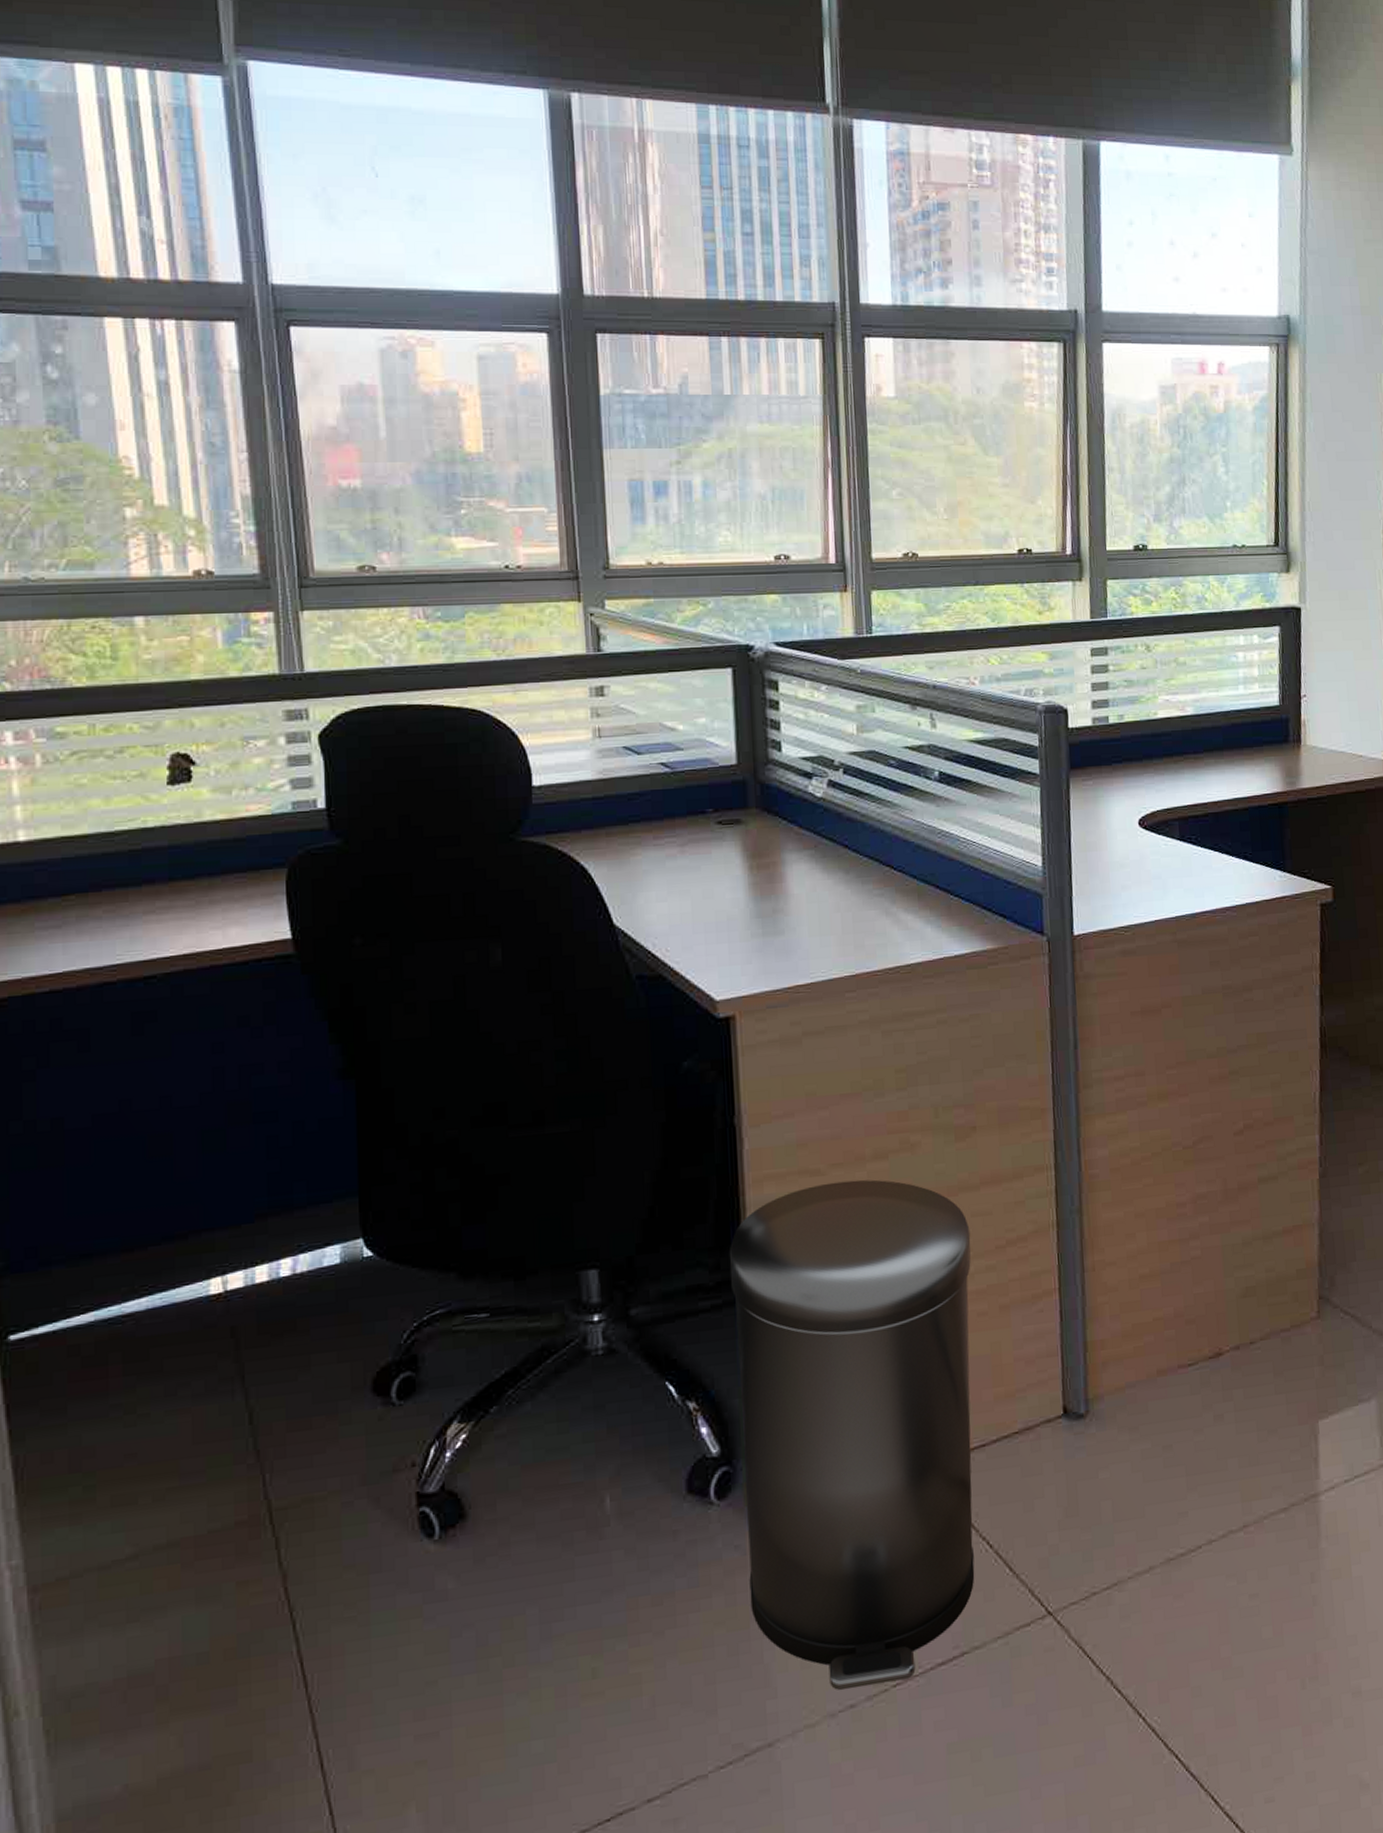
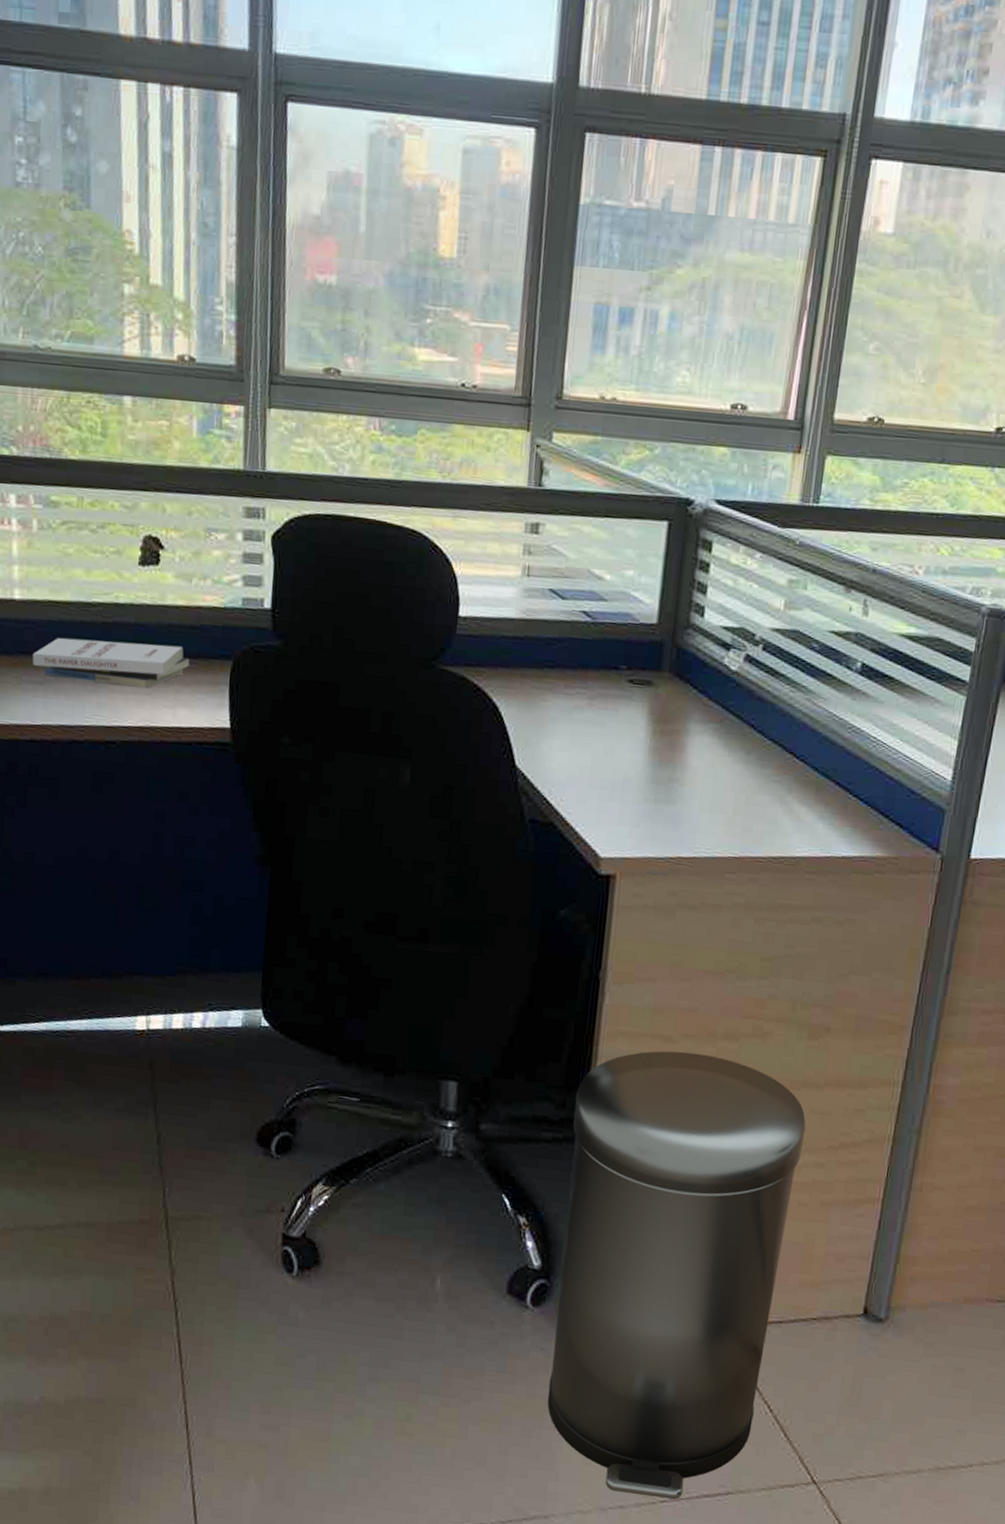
books: none [45,862,237,917] -> present [32,638,190,688]

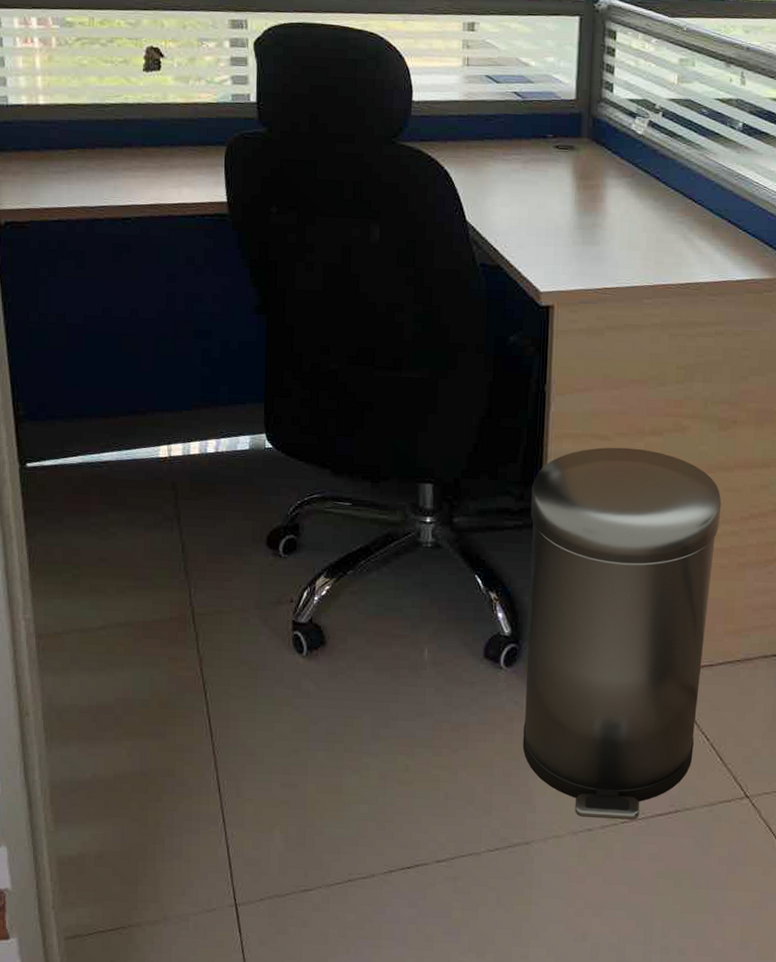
books: present [32,638,190,688] -> none [56,134,190,172]

